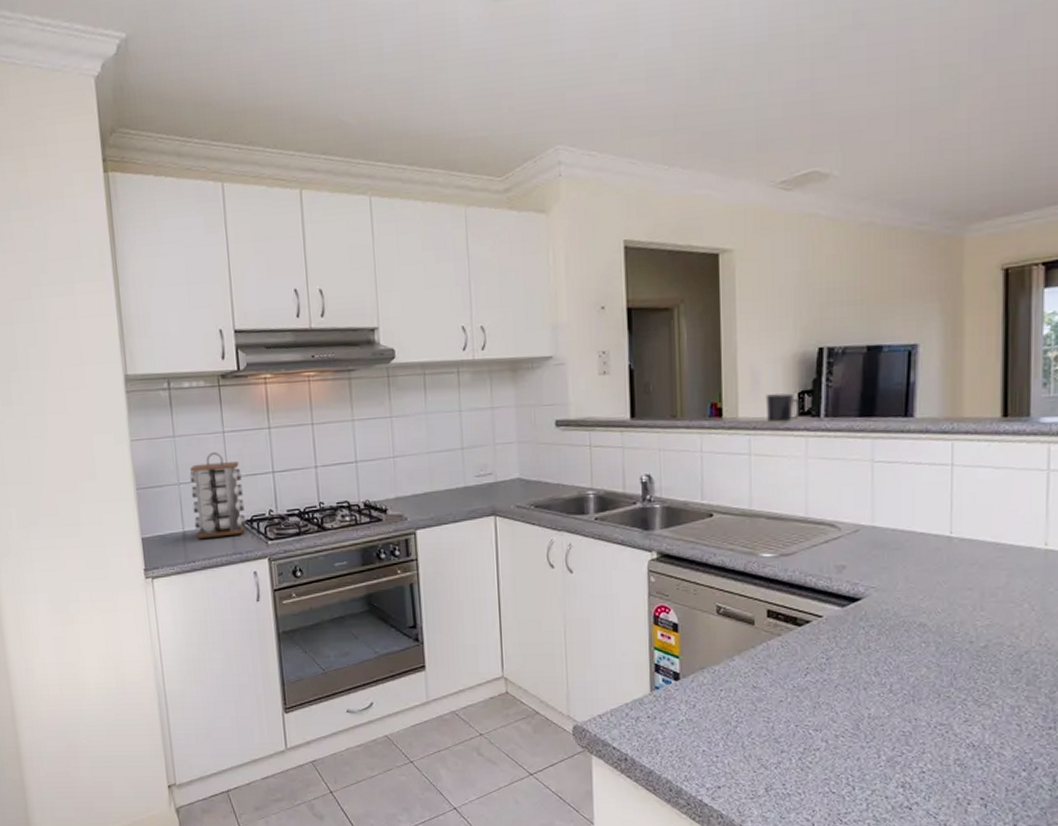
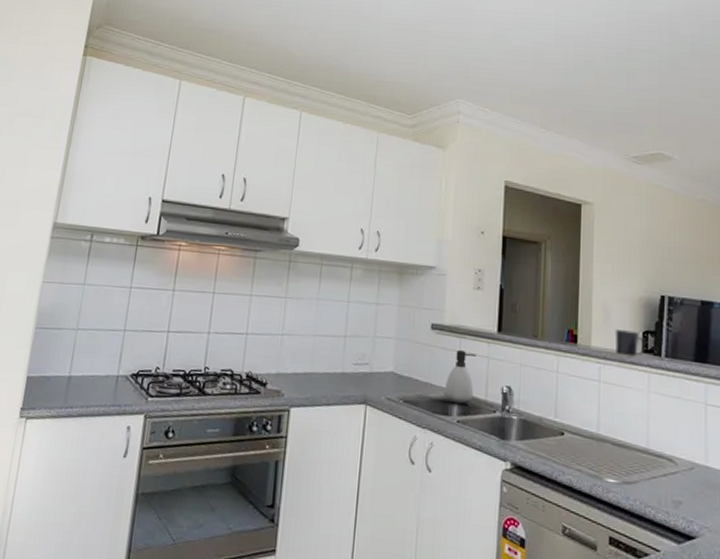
spice rack: present [189,451,246,538] -> none [81,304,139,388]
soap dispenser: none [577,443,610,501] -> present [444,349,476,404]

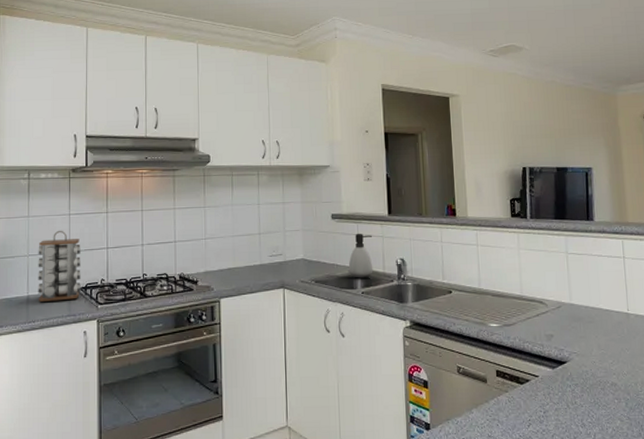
spice rack: none [81,304,139,388] -> present [38,230,81,302]
mug: present [614,329,646,358] -> none [486,200,513,223]

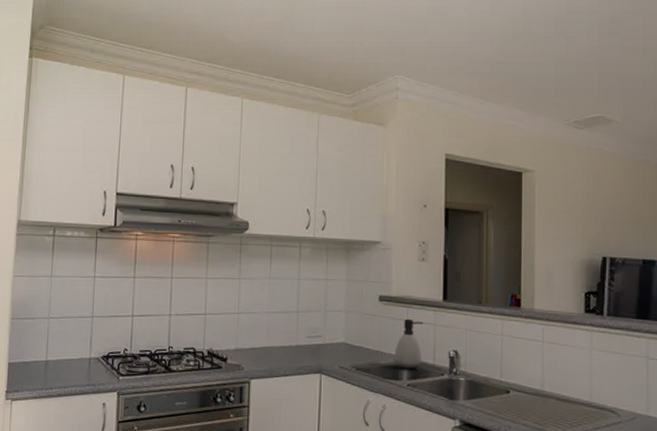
spice rack: present [38,230,81,302] -> none [57,293,105,369]

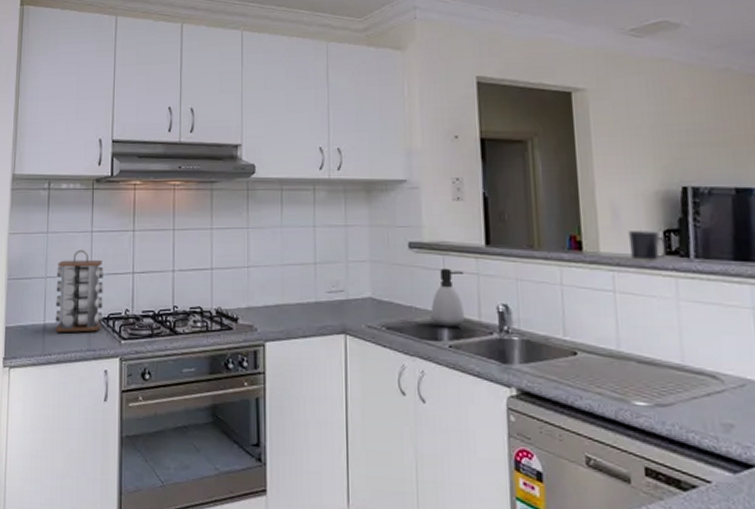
spice rack: none [57,293,105,369] -> present [55,249,104,333]
mug: none [557,292,588,318] -> present [627,231,669,262]

